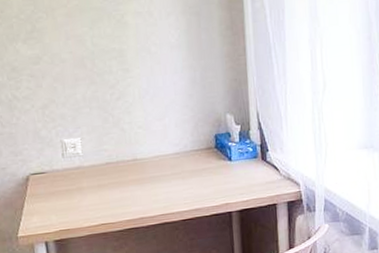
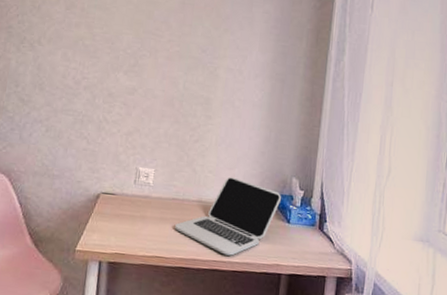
laptop: none [115,127,219,207] -> present [175,177,282,256]

